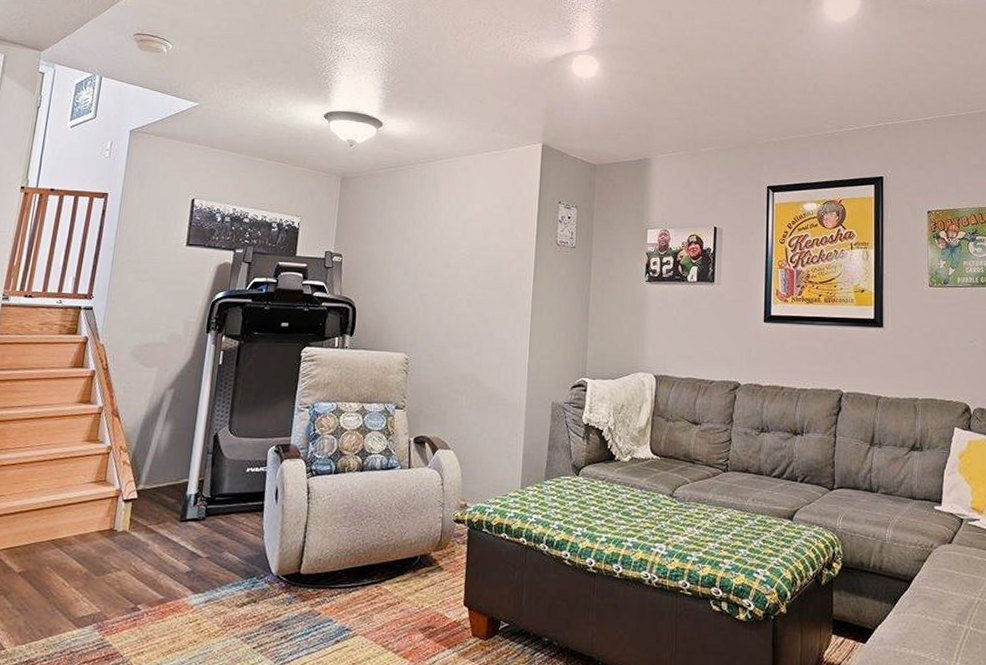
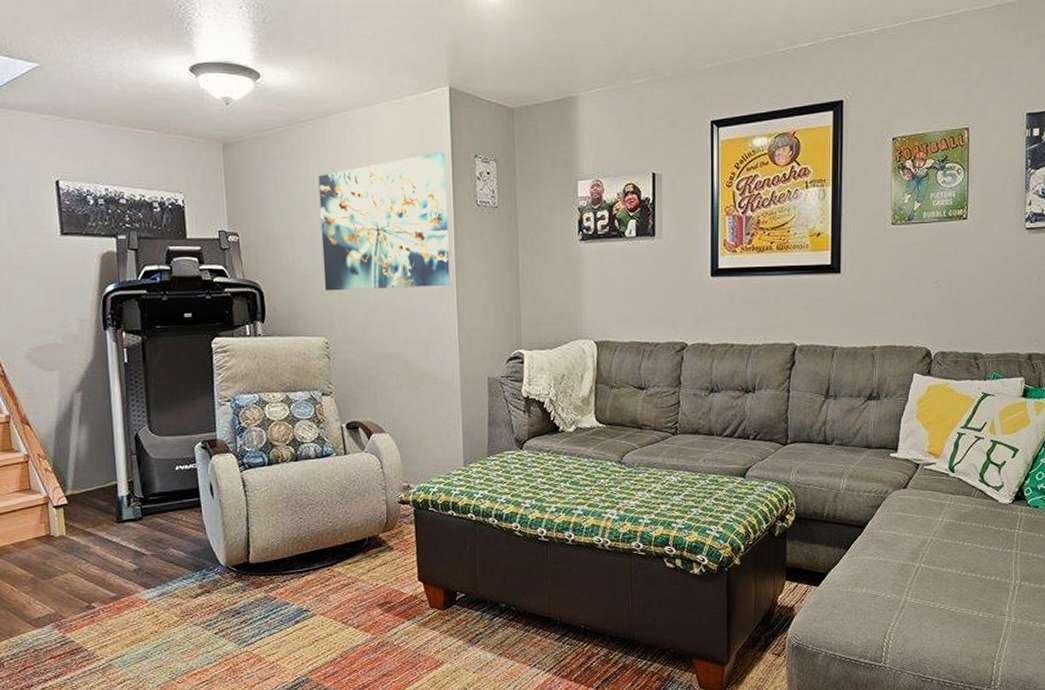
wall art: none [412,197,533,315] -> present [318,152,451,291]

